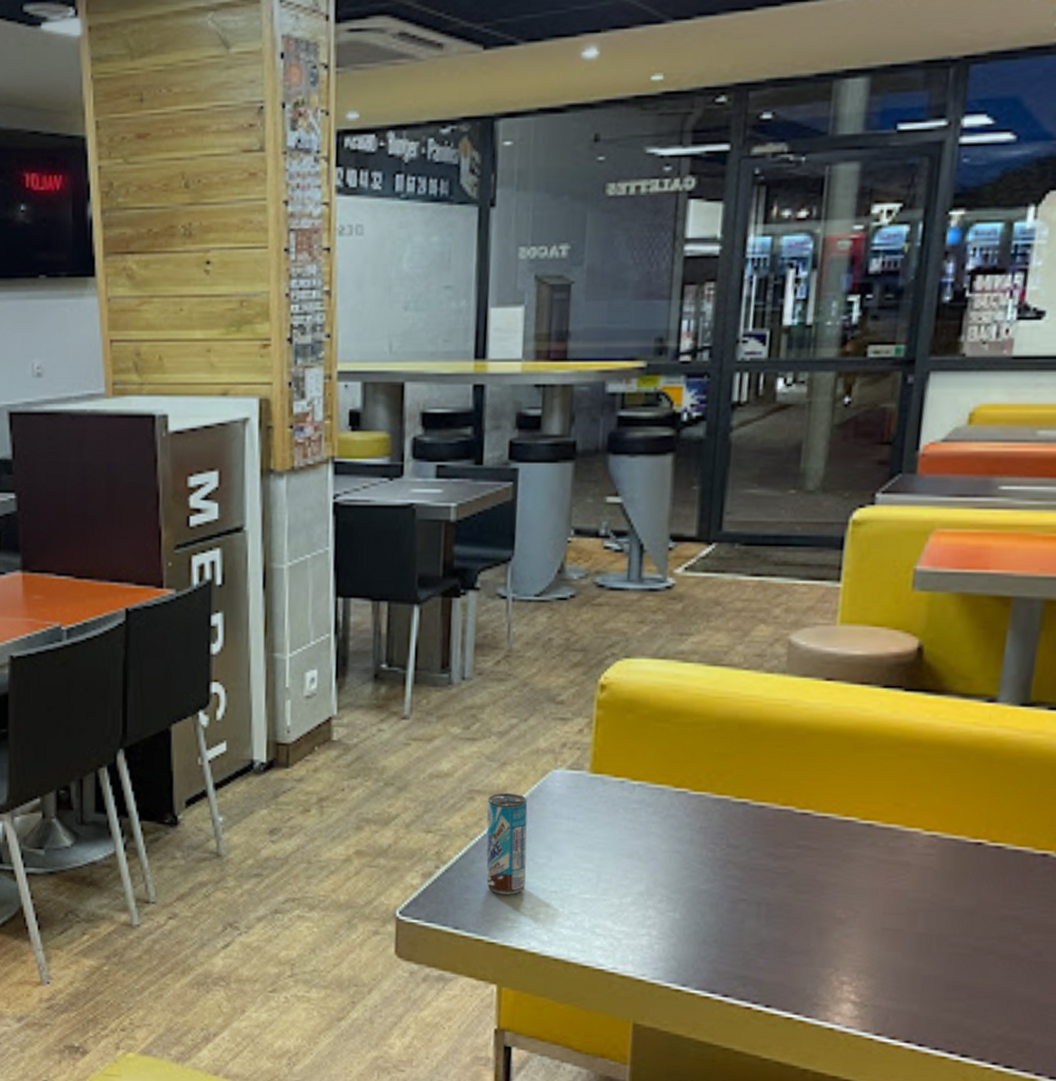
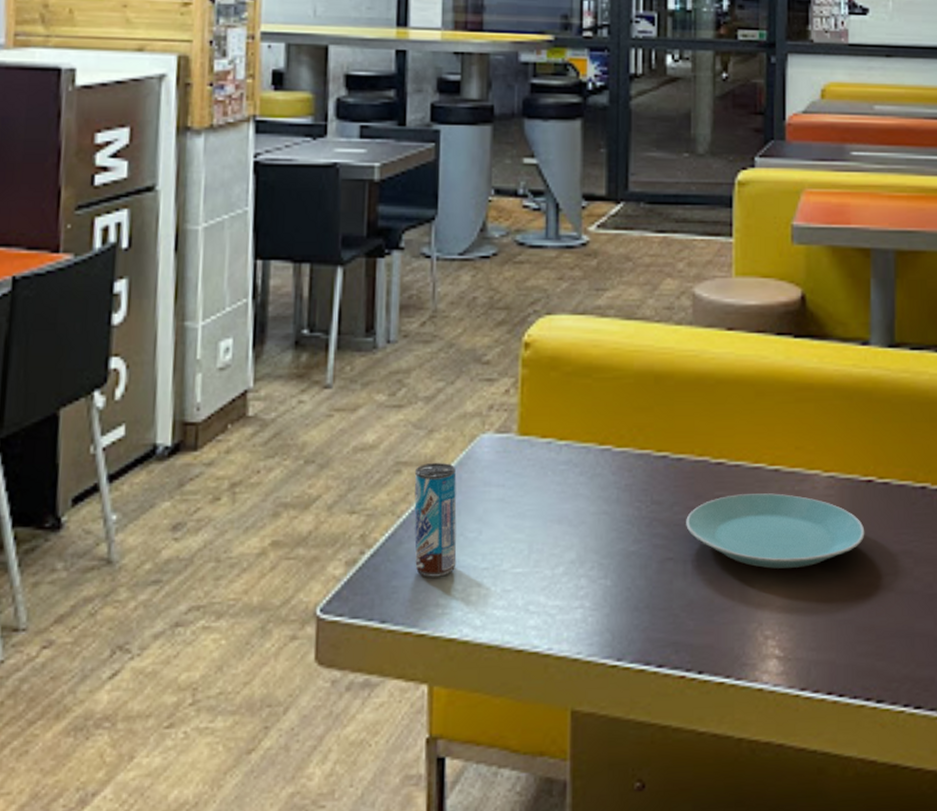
plate: none [763,845,968,922] -> present [686,493,865,569]

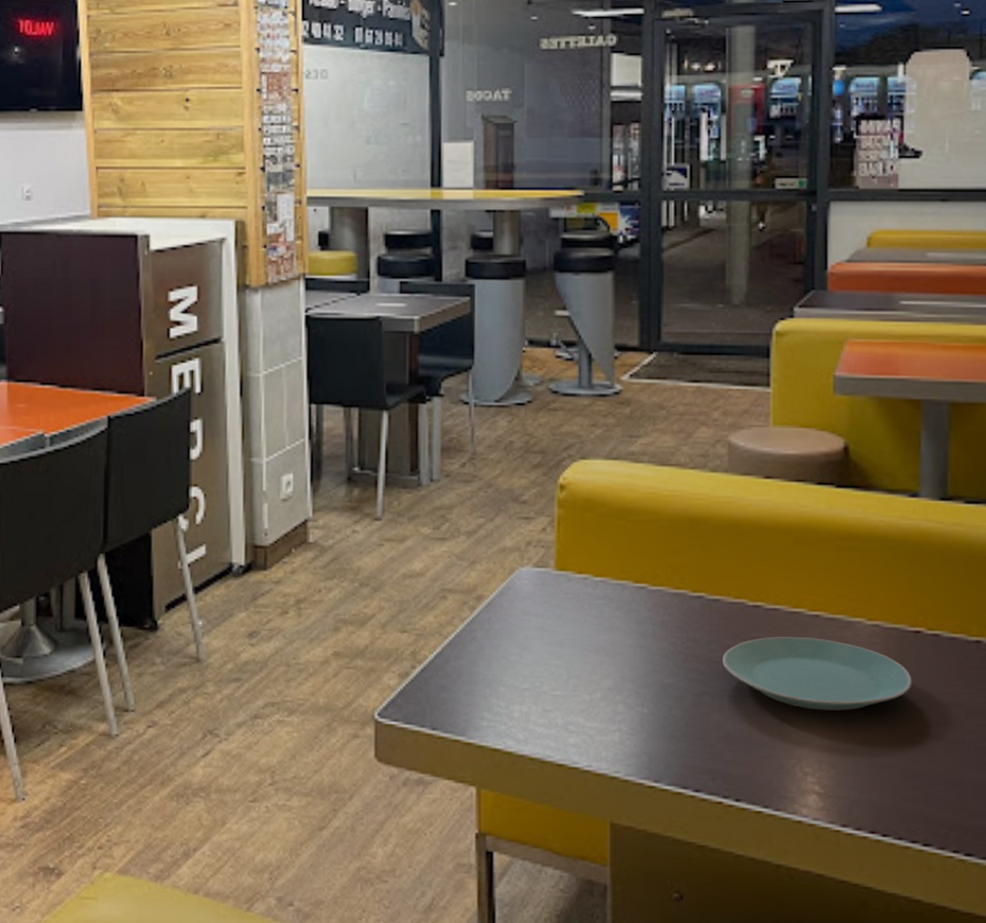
beverage can: present [414,462,457,577] -> none [459,591,500,693]

